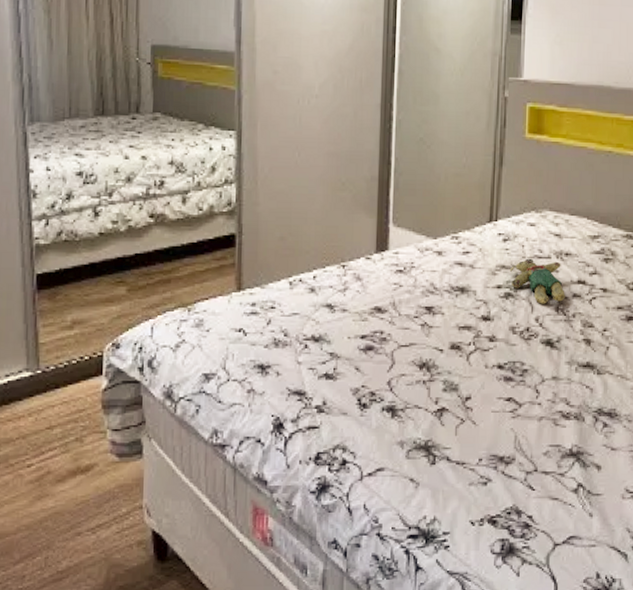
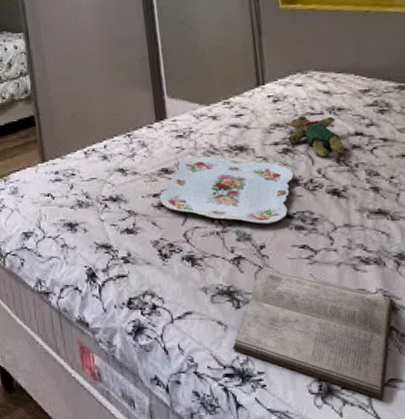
serving tray: none [368,296,511,374] -> present [160,156,294,224]
diary: none [421,420,586,558] -> present [233,267,394,400]

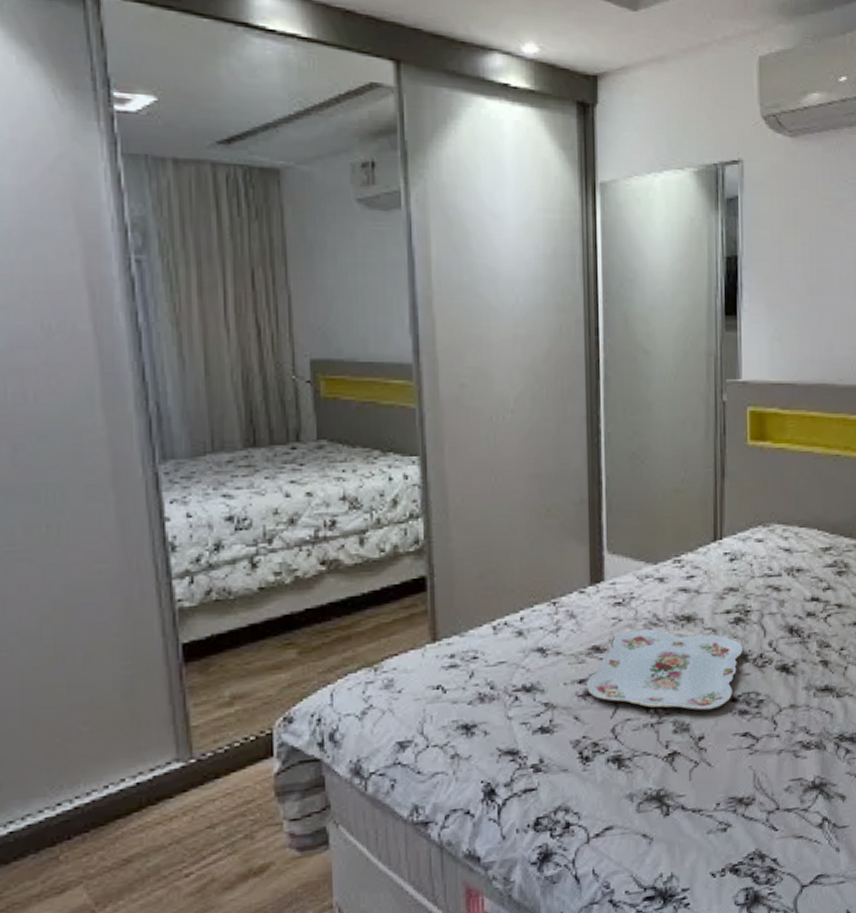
diary: present [233,267,394,400] -> none [657,762,829,901]
teddy bear: present [283,115,345,157] -> none [738,577,799,627]

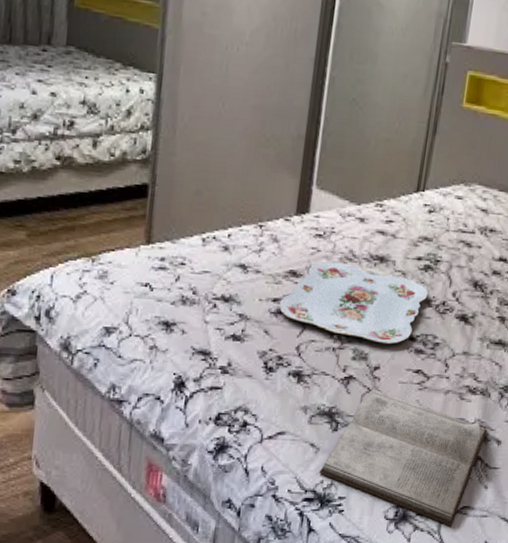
diary: none [657,762,829,901] -> present [319,390,488,526]

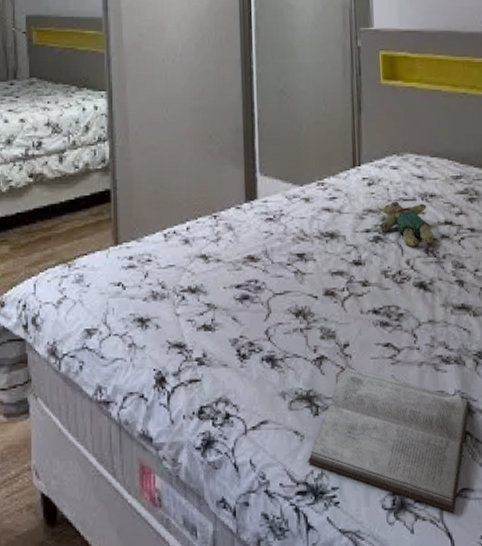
serving tray: present [279,261,429,345] -> none [243,243,383,320]
teddy bear: none [431,231,485,279] -> present [376,201,434,247]

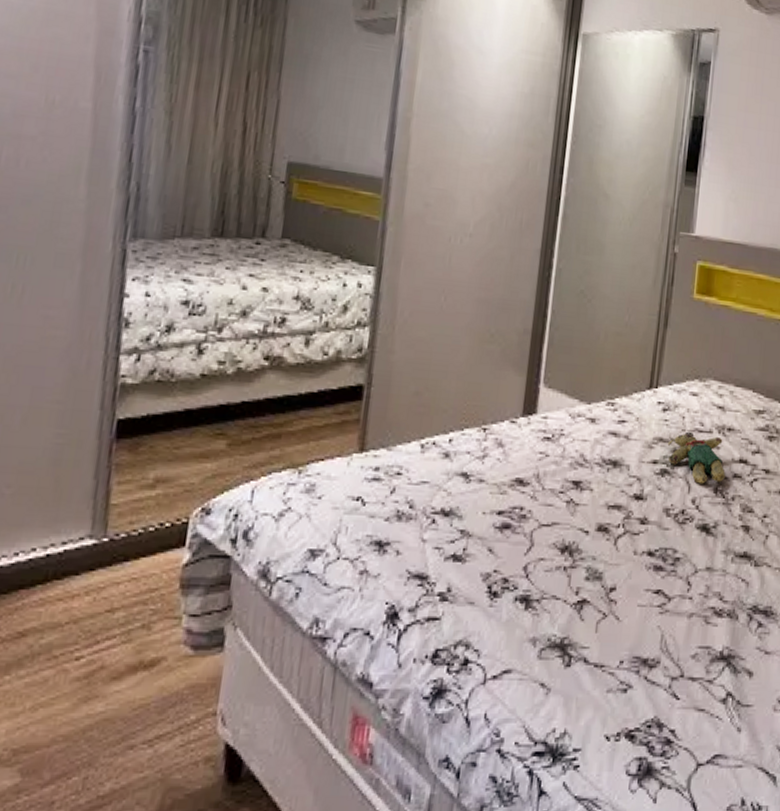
diary: present [308,368,471,513] -> none [551,615,738,781]

